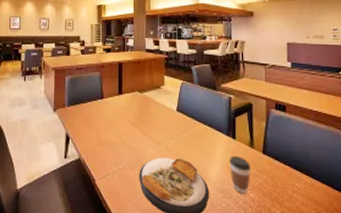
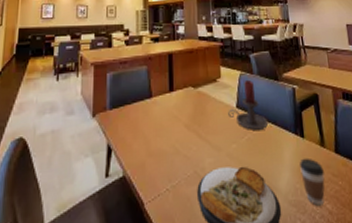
candle holder: none [169,89,203,130] -> present [228,80,268,130]

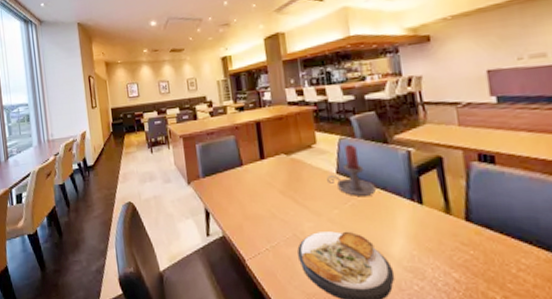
coffee cup: present [300,157,325,206] -> none [417,225,451,273]

